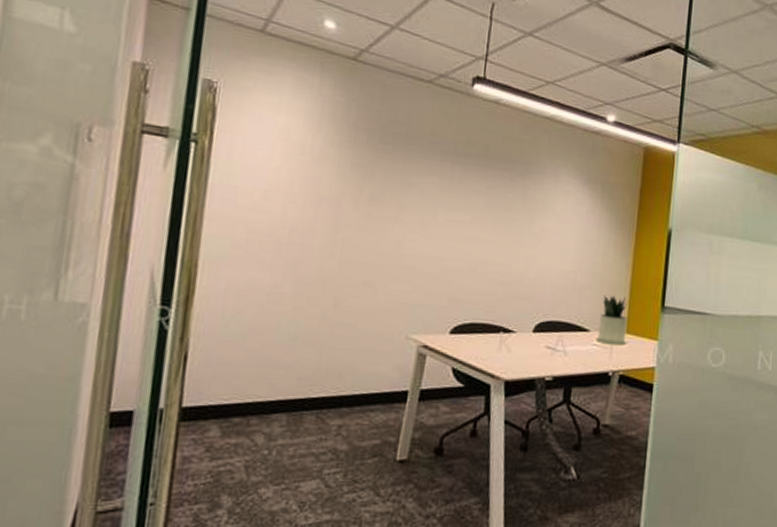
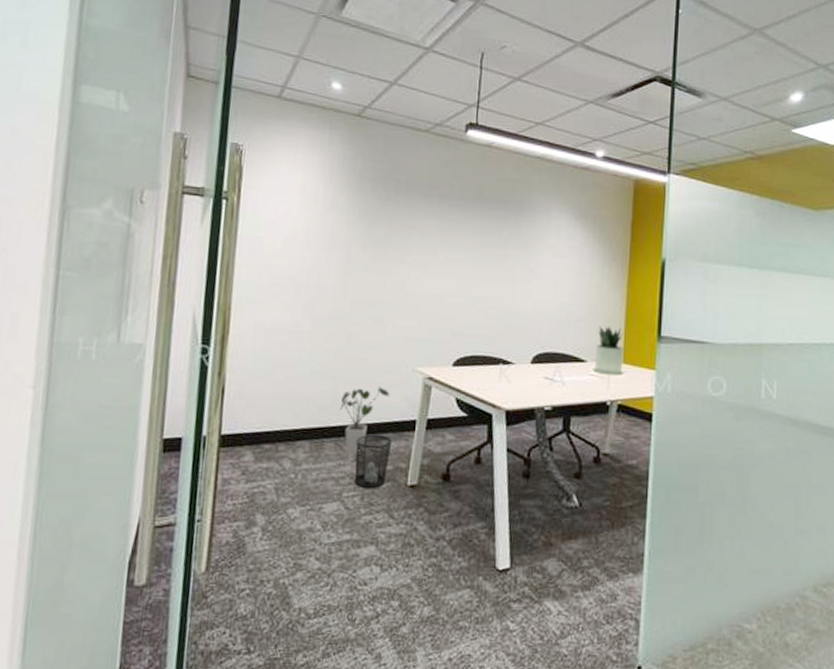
house plant: none [322,354,379,429] -> present [339,386,389,456]
waste bin: none [336,406,381,465] -> present [354,434,393,489]

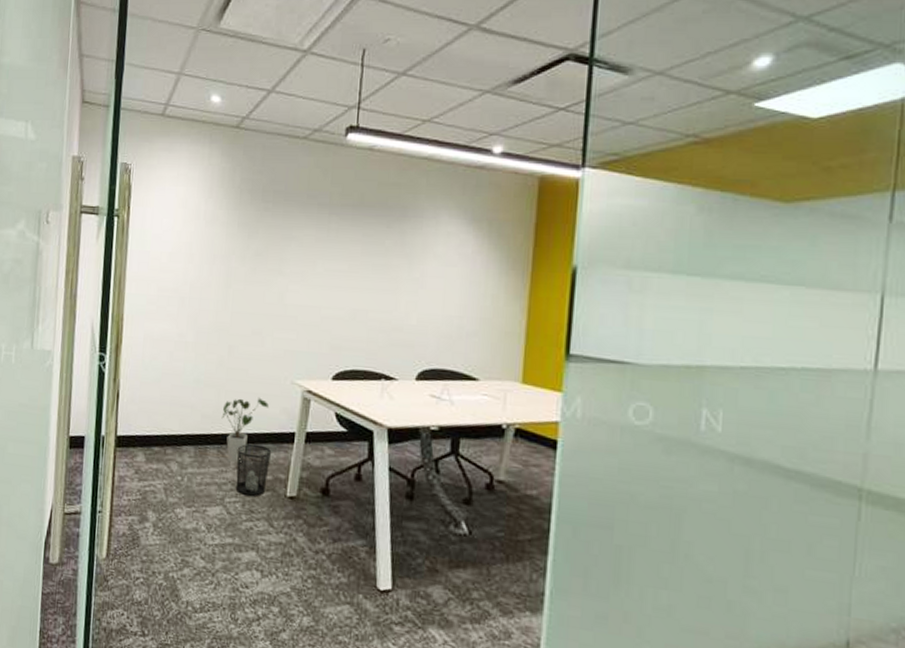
planter: present [591,325,626,377] -> none [484,341,525,398]

